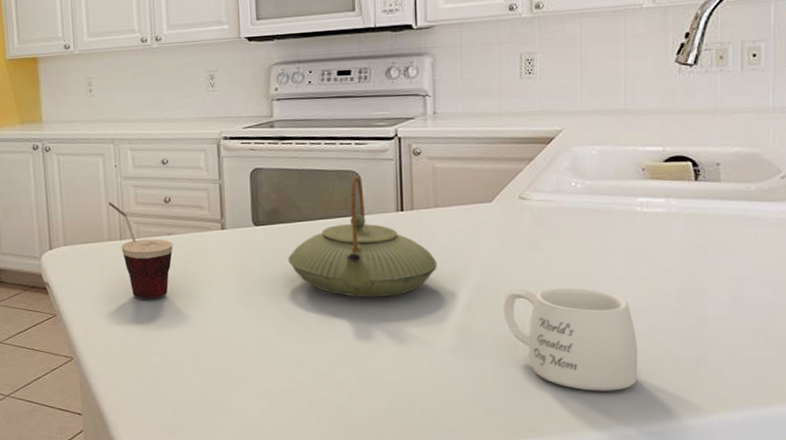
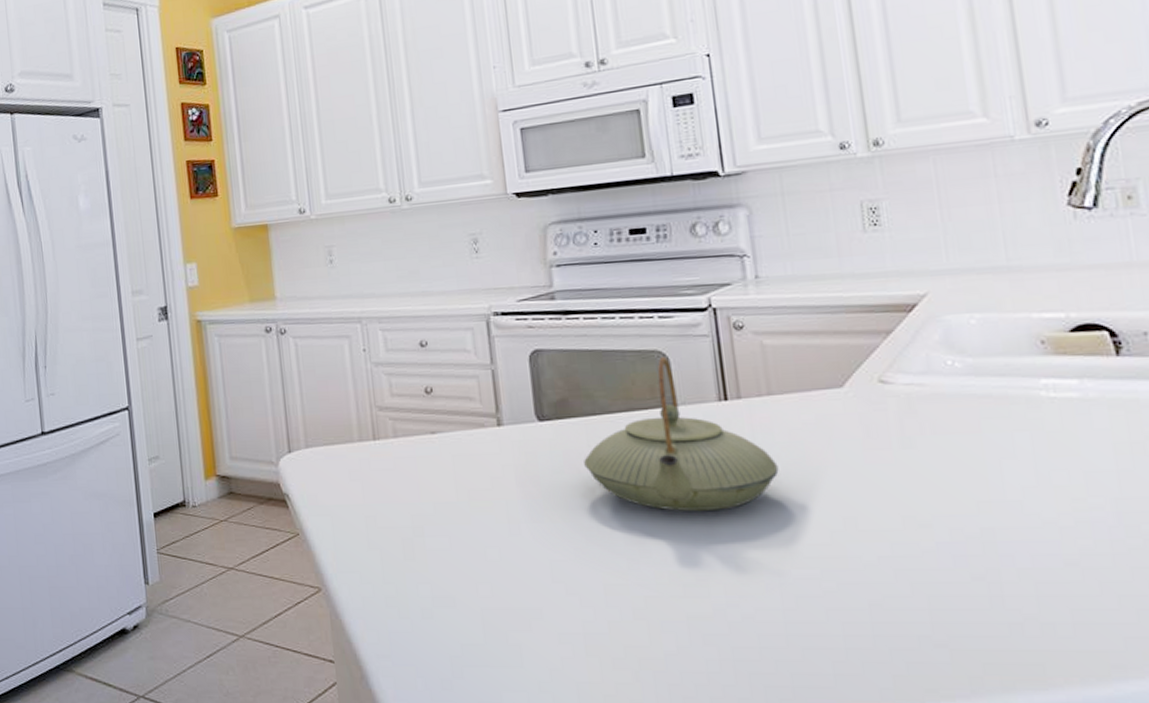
cup: present [108,202,173,298] -> none [357,394,439,513]
mug: present [503,287,637,391] -> none [872,497,1072,639]

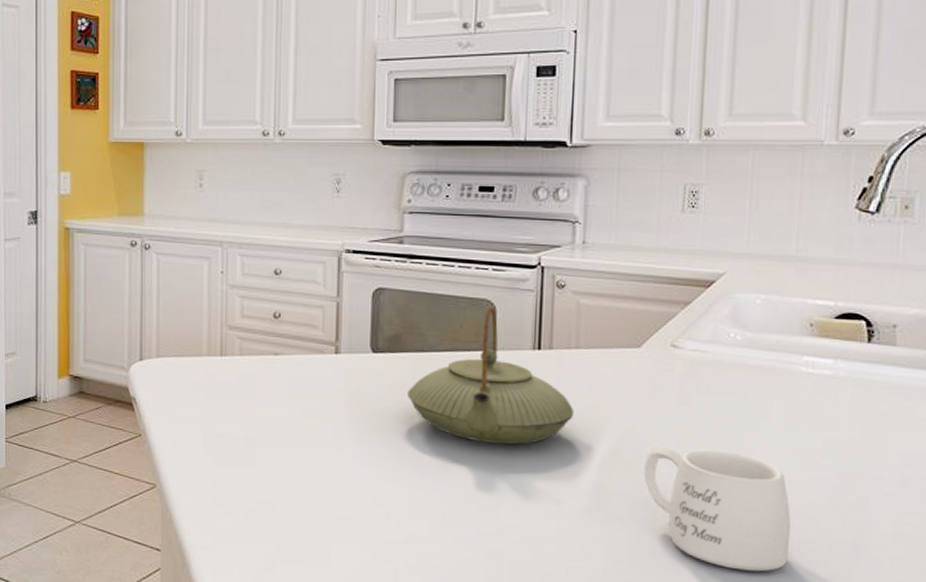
mug: none [872,497,1072,639] -> present [643,446,791,572]

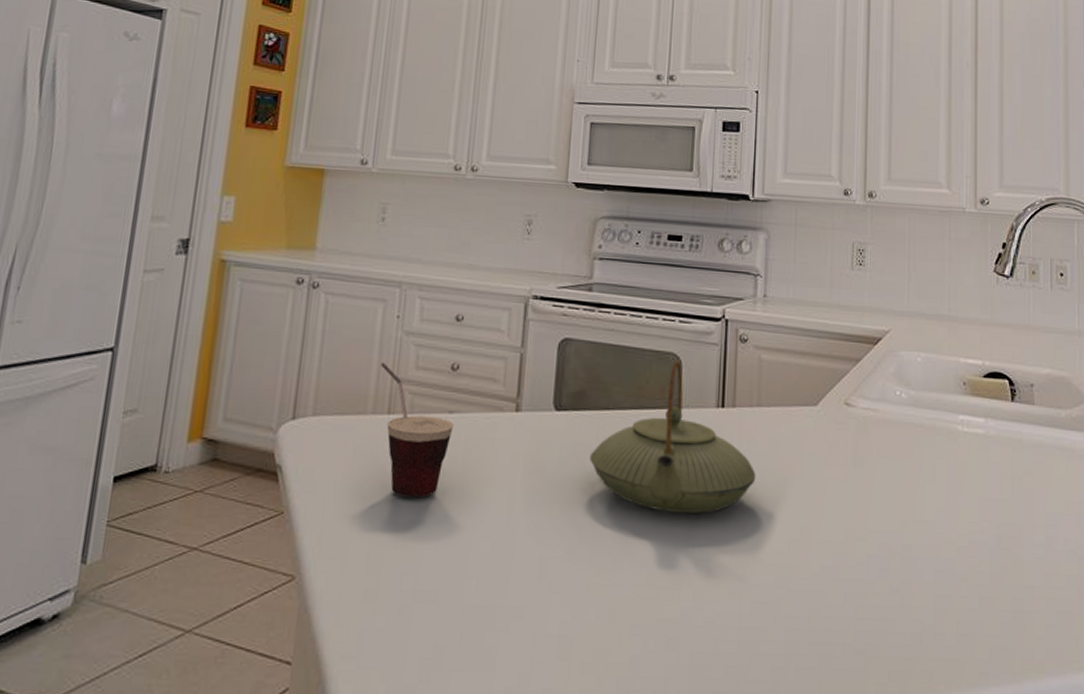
cup: none [211,312,280,425] -> present [381,362,454,497]
mug: present [643,446,791,572] -> none [822,511,957,648]

